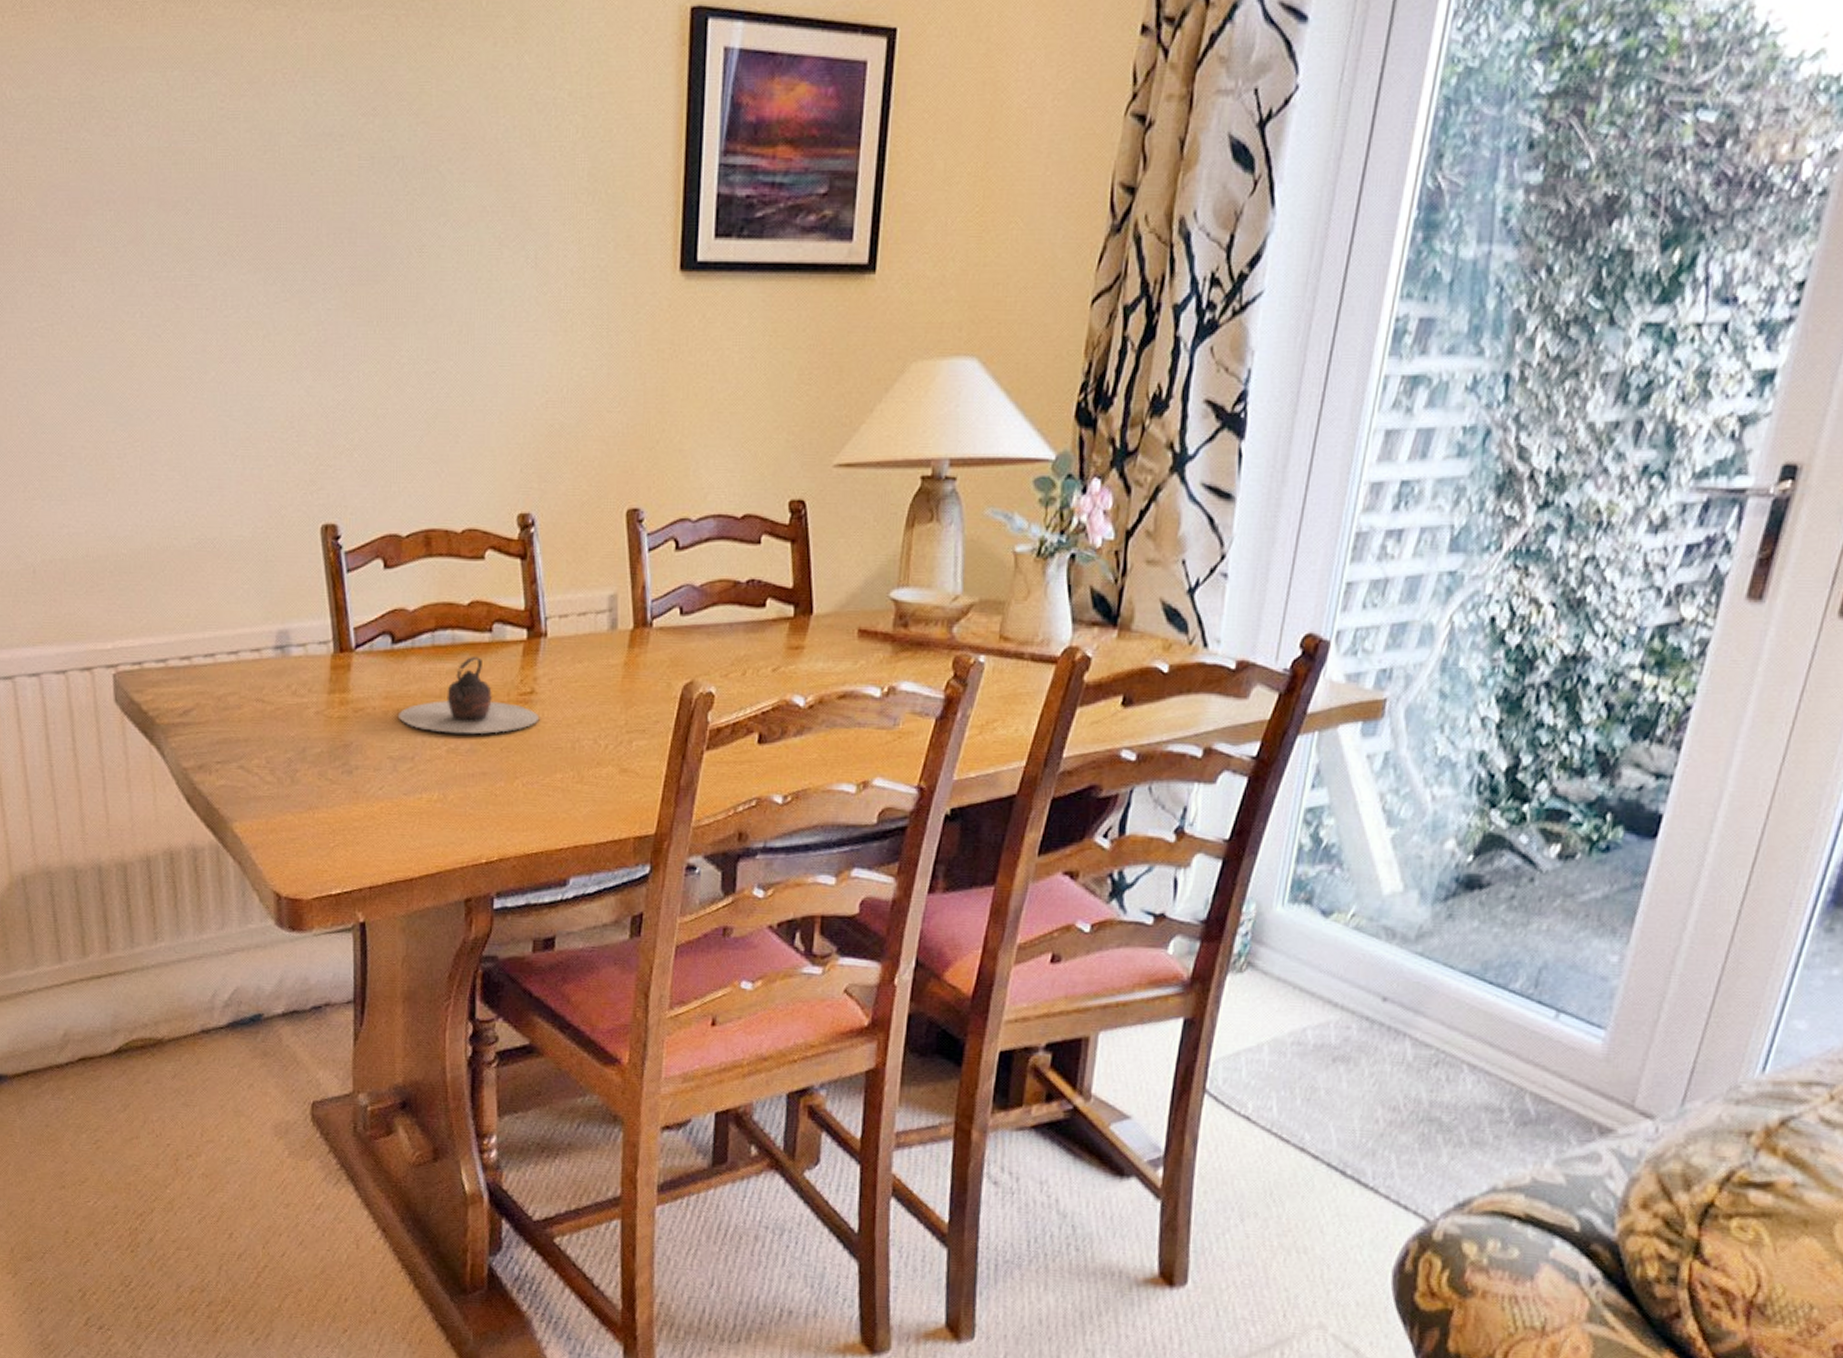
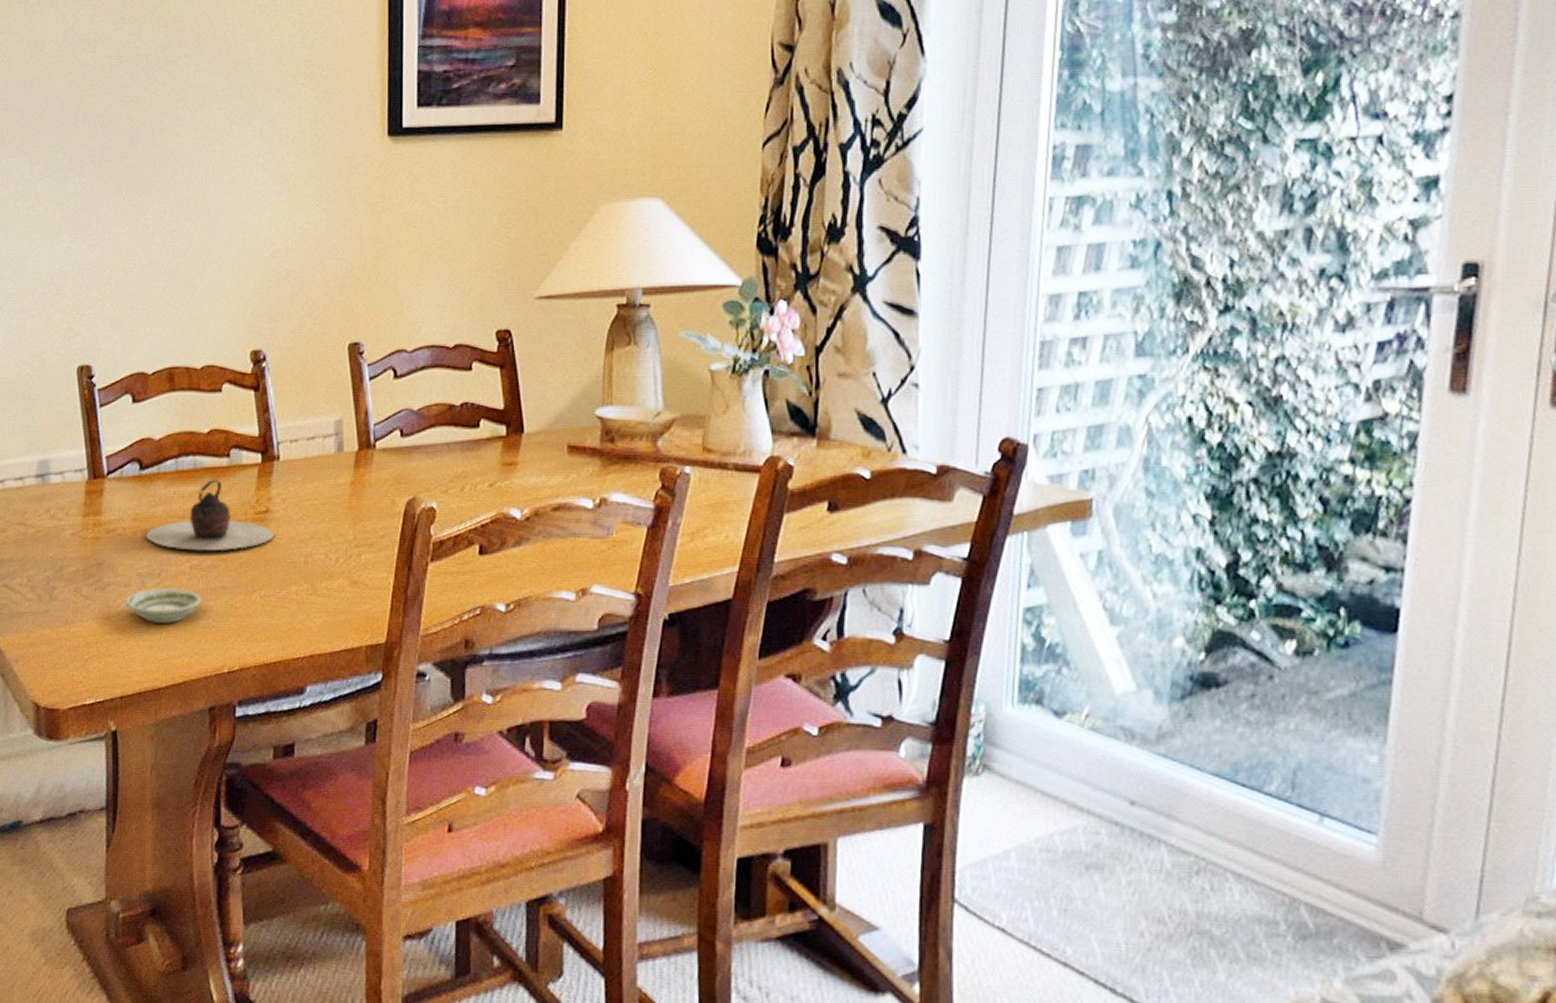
saucer: none [375,773,458,811] -> present [125,588,201,623]

